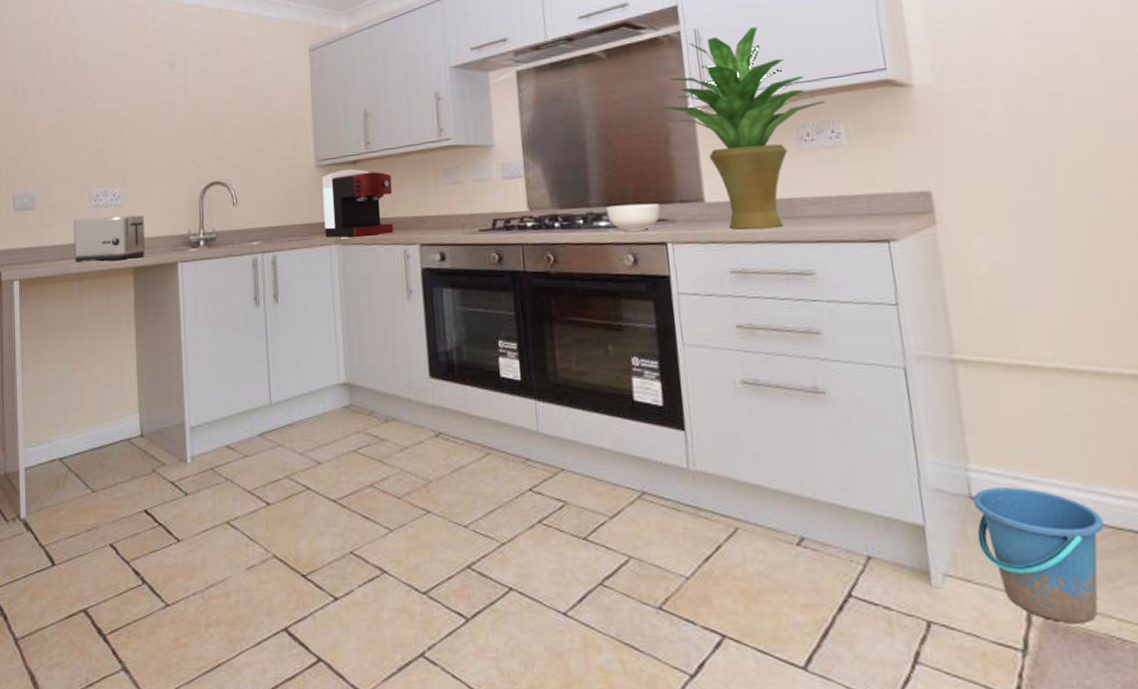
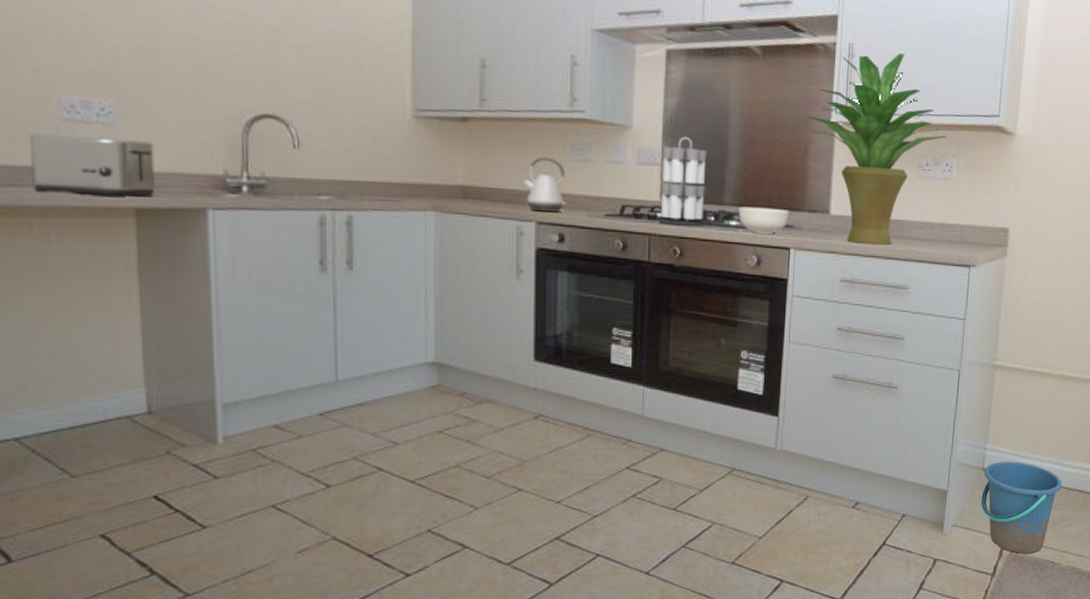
coffee maker: present [322,168,394,239] -> none [420,126,509,207]
kettle: none [405,184,444,235] -> present [522,156,567,213]
spice rack: none [523,146,574,234] -> present [659,136,707,228]

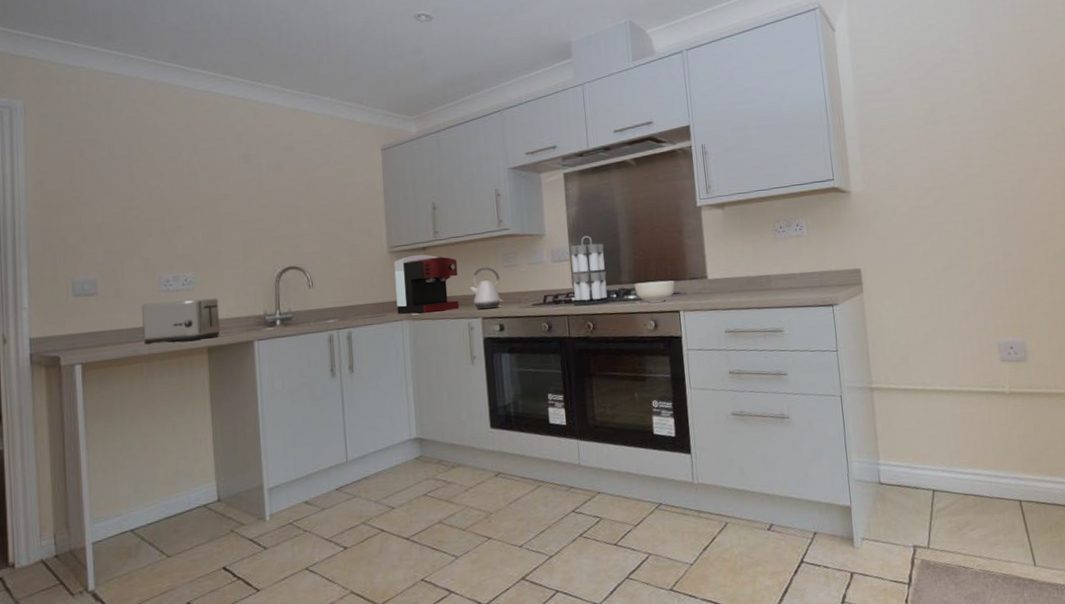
coffee maker: none [420,126,509,207] -> present [394,254,460,315]
potted plant: present [808,53,947,246] -> none [678,145,793,300]
bucket: present [981,461,1062,554] -> none [881,473,958,562]

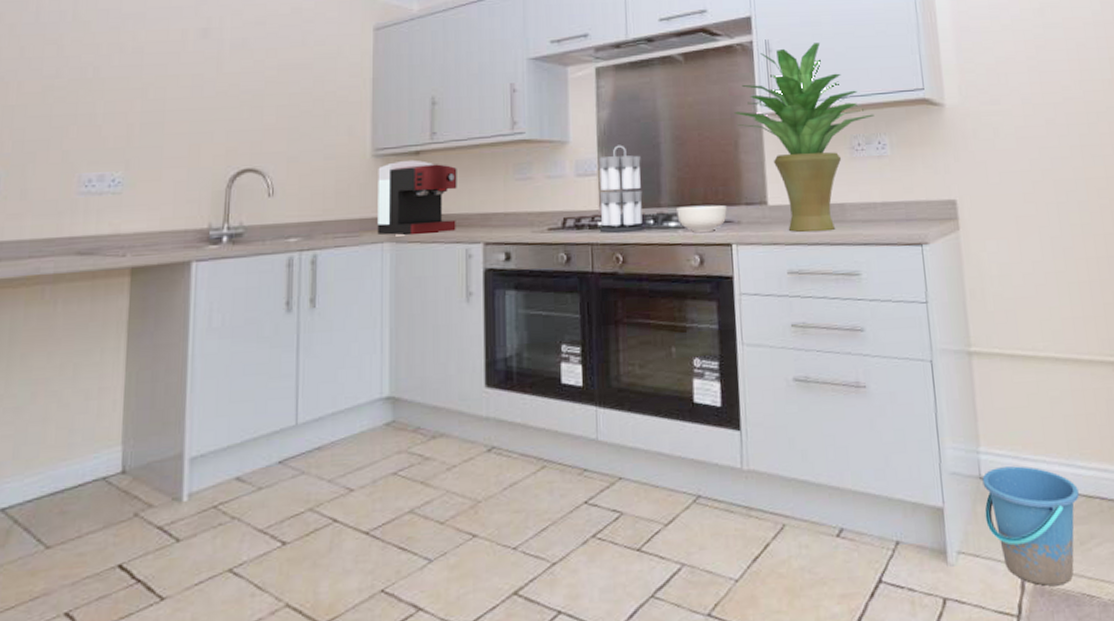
toaster: present [142,298,221,345] -> none [49,205,152,261]
kettle: present [469,266,503,310] -> none [470,179,512,233]
potted plant: none [678,145,793,300] -> present [734,43,875,233]
bucket: none [881,473,958,562] -> present [982,466,1079,587]

